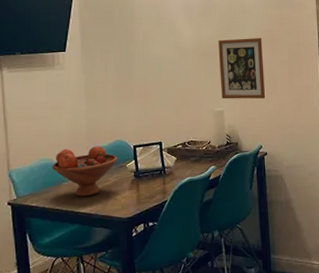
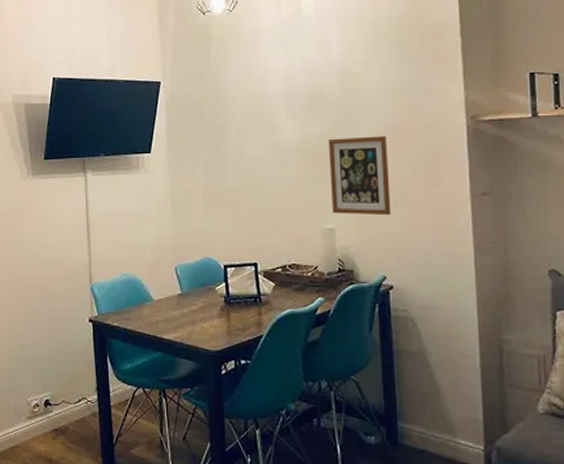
fruit bowl: present [51,146,118,197] -> none [134,263,206,321]

